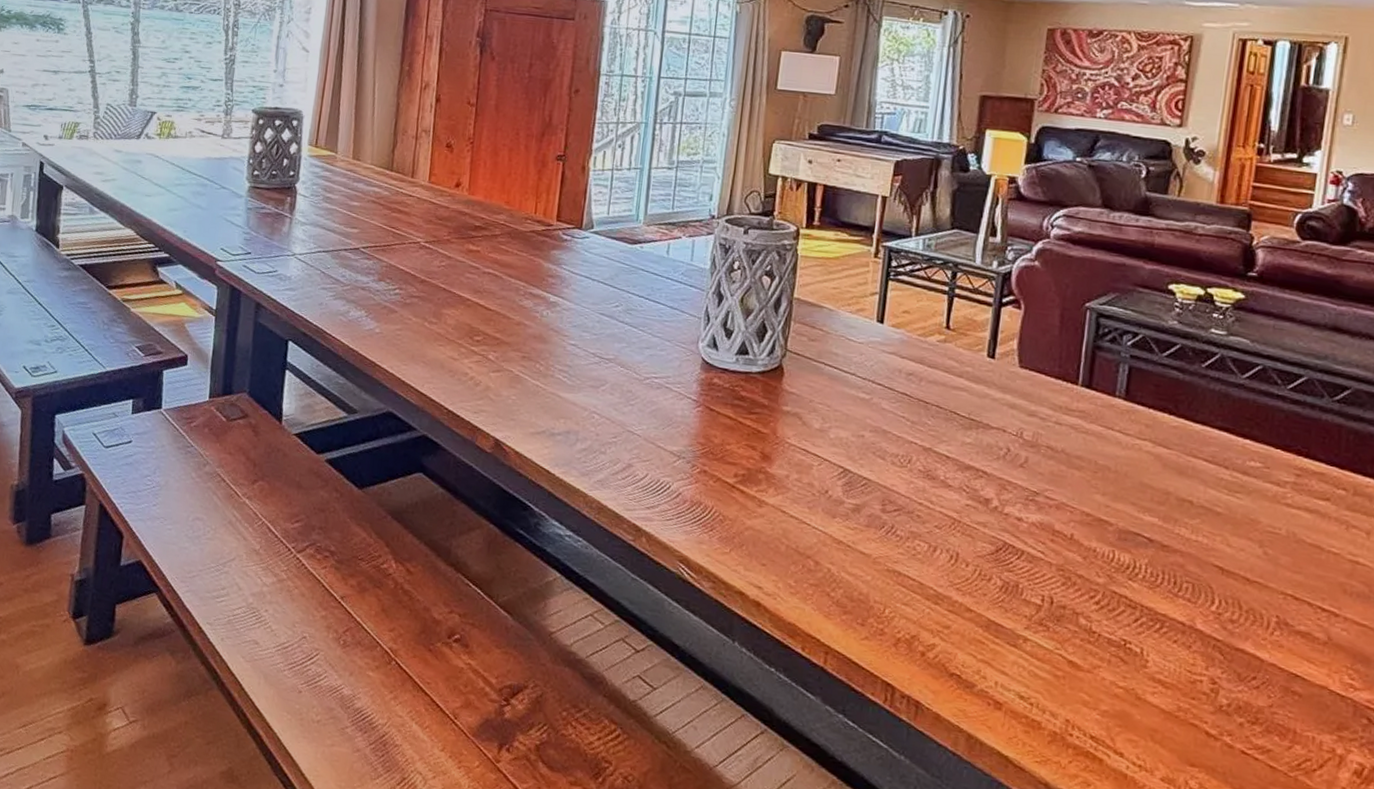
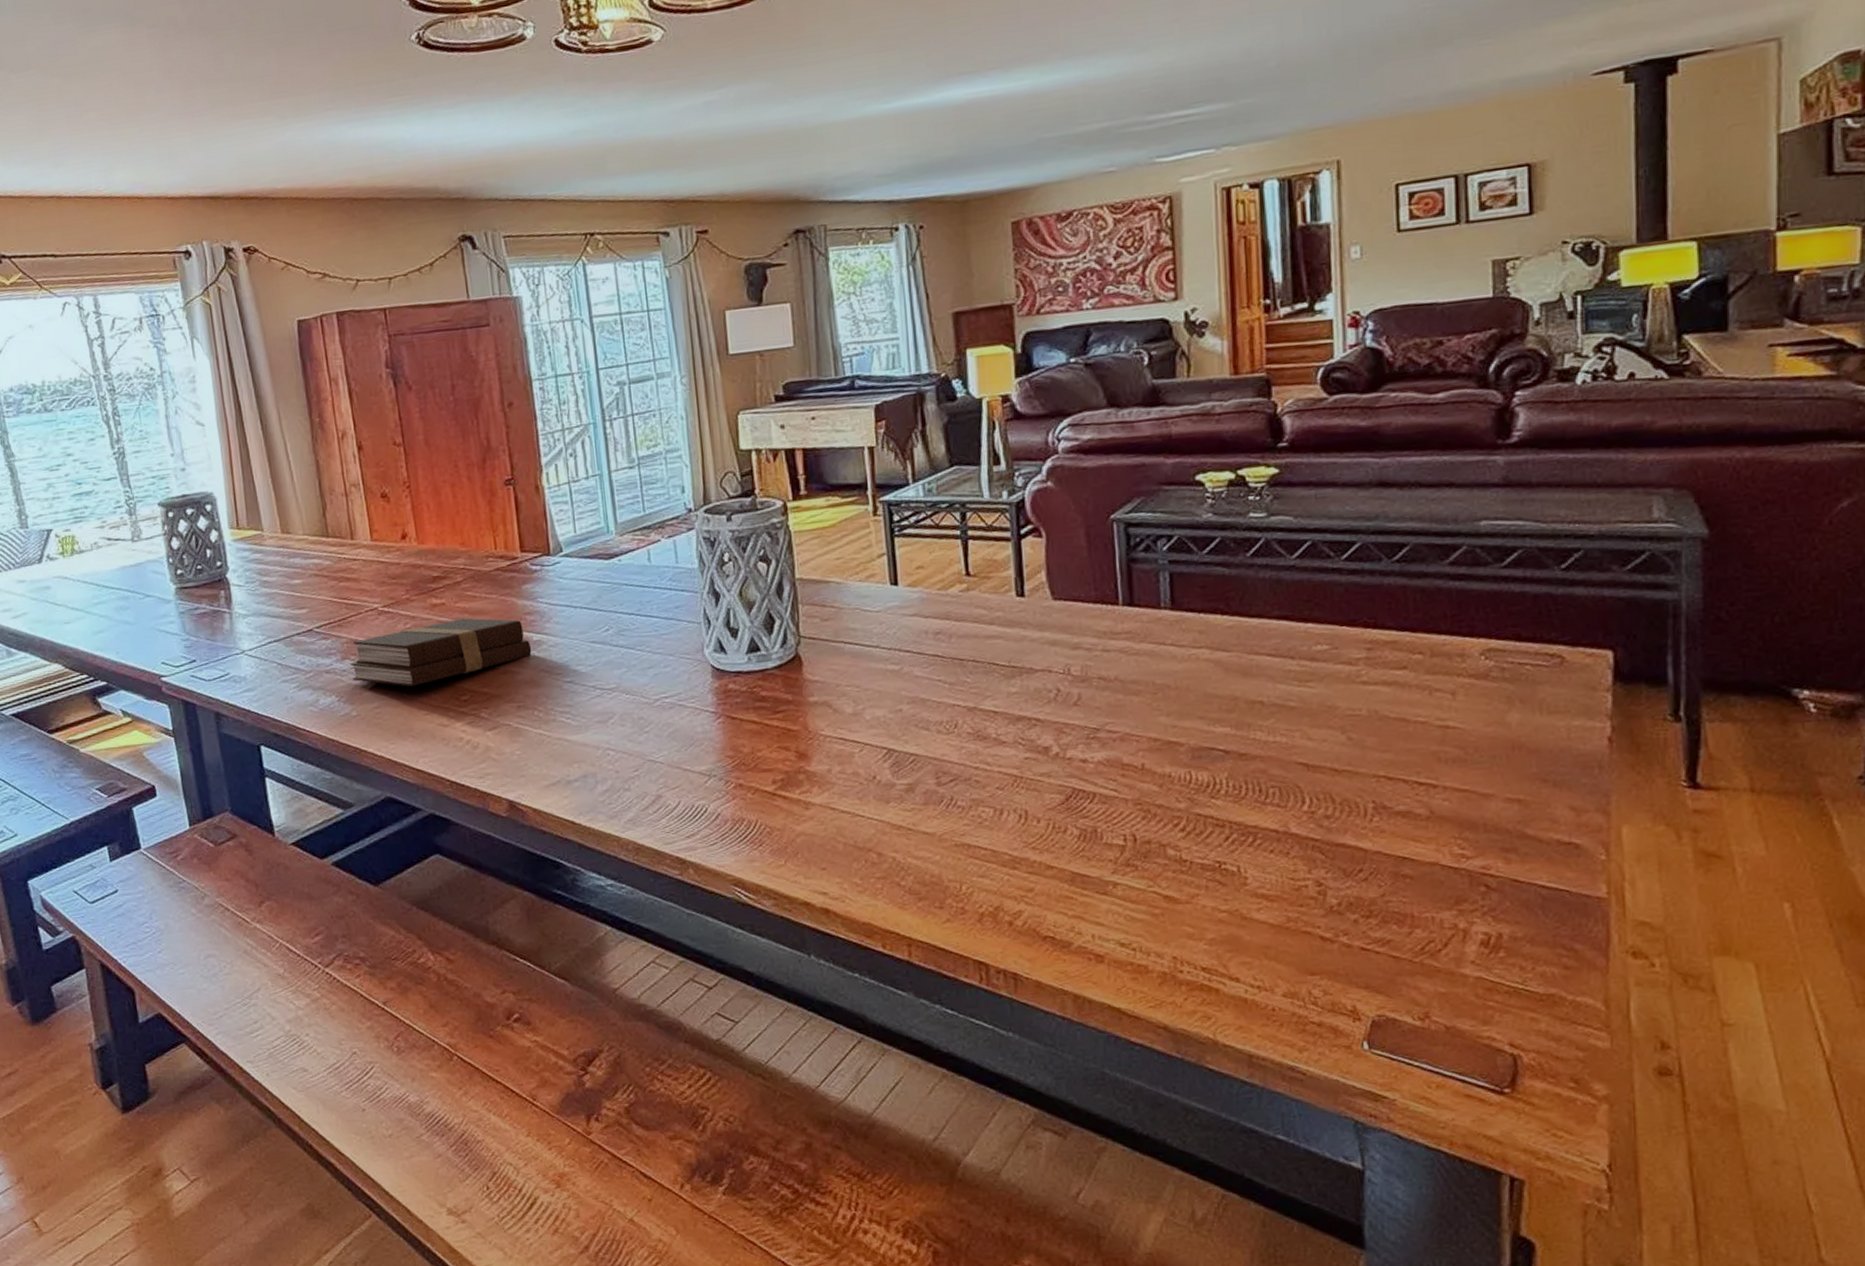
book: none [383,266,547,318] -> present [350,618,532,687]

